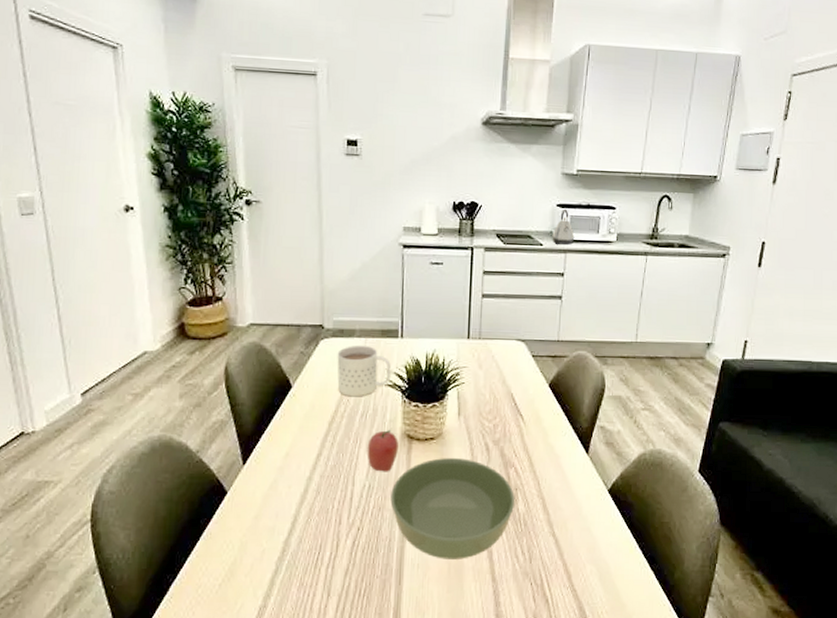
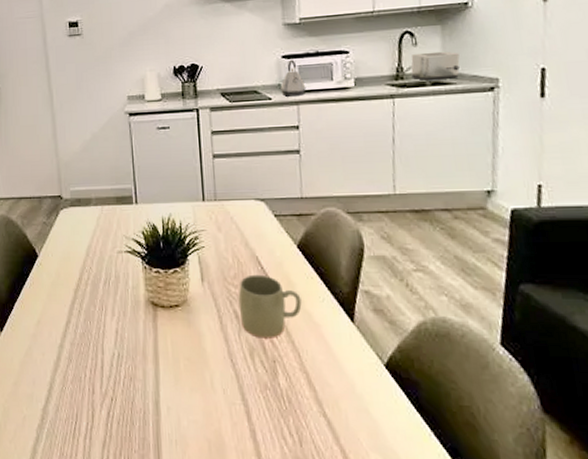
mug: present [337,345,391,397] -> none [76,213,129,264]
fruit: present [367,429,399,472] -> none [112,296,145,341]
bowl: present [390,458,515,559] -> none [140,326,275,438]
mug: none [490,410,546,469] -> present [238,274,302,338]
toaster: none [664,216,704,243] -> present [410,51,460,80]

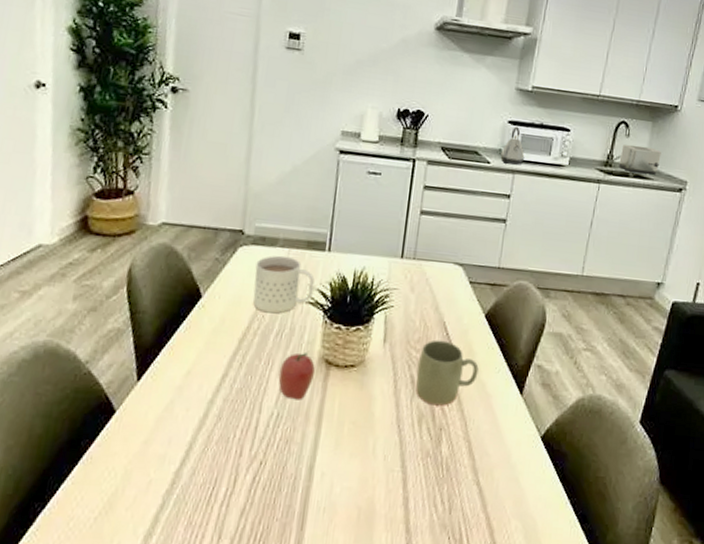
mug: none [76,213,129,264] -> present [253,255,315,314]
fruit: none [112,296,145,341] -> present [278,352,316,400]

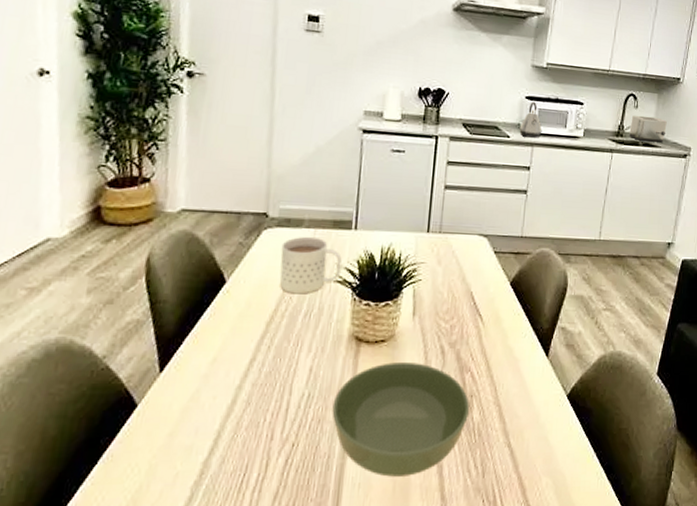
fruit: present [278,352,316,400] -> none [308,330,346,379]
bowl: none [299,388,439,505] -> present [332,362,470,477]
mug: present [415,340,479,406] -> none [445,310,506,373]

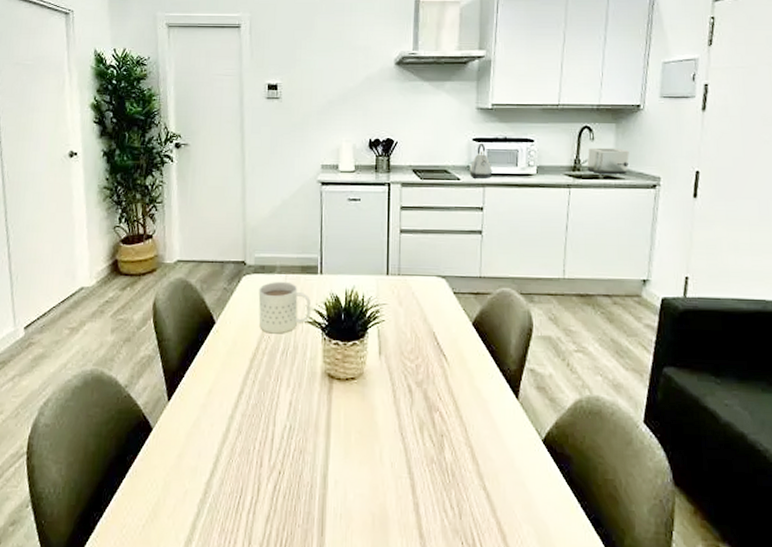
bowl: present [332,362,470,477] -> none [311,399,442,511]

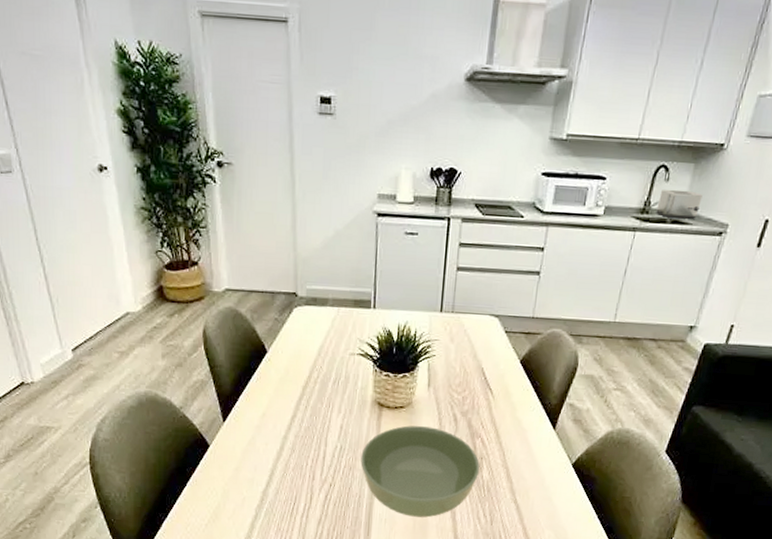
mug: present [258,281,311,334] -> none [310,313,363,365]
bowl: none [311,399,442,511] -> present [360,425,480,518]
kettle: present [469,142,493,179] -> none [534,177,559,217]

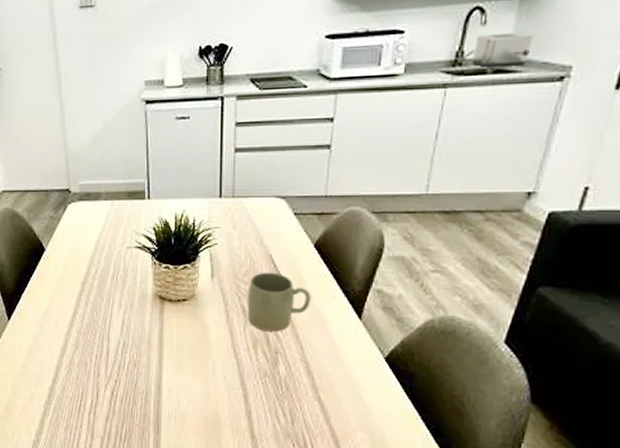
bowl: present [360,425,480,518] -> none [145,319,276,416]
mug: none [458,383,515,439] -> present [247,272,311,332]

